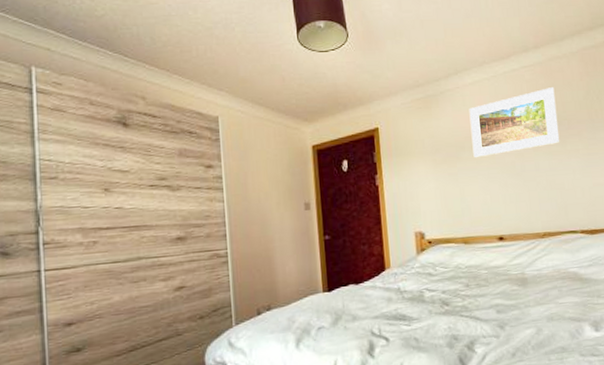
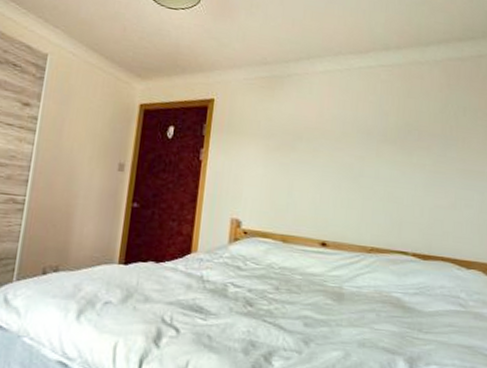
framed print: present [469,87,560,158] -> none [310,92,410,154]

